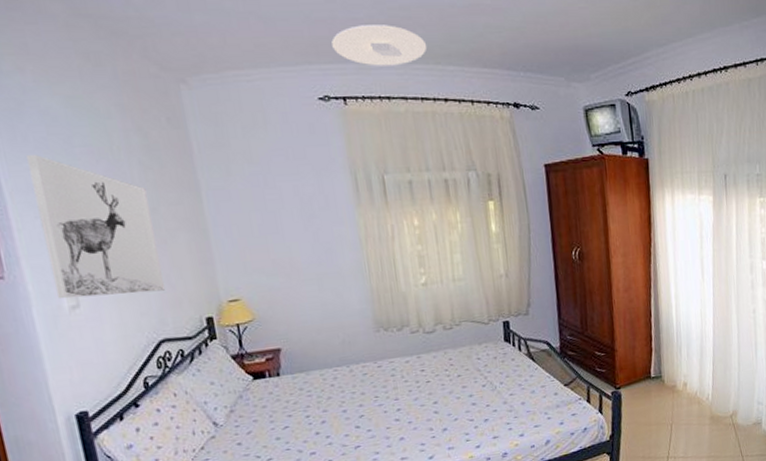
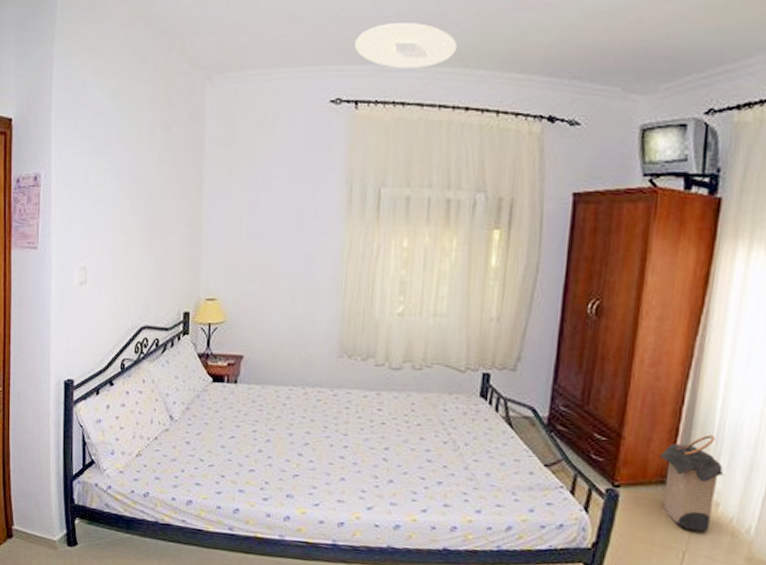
wall art: present [26,154,166,299] -> none [71,140,158,280]
laundry hamper: none [642,335,686,408] -> present [659,435,724,532]

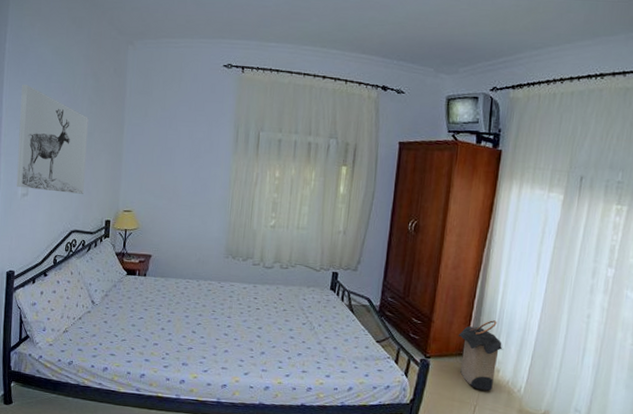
wall art: none [71,140,158,280] -> present [16,84,89,194]
ceiling light: present [355,23,458,68] -> none [243,11,318,46]

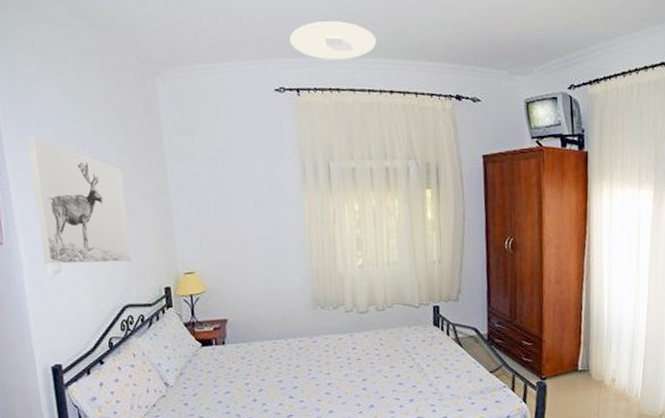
ceiling light: none [243,11,318,46] -> present [290,21,377,60]
laundry hamper: present [458,320,503,391] -> none [570,329,616,403]

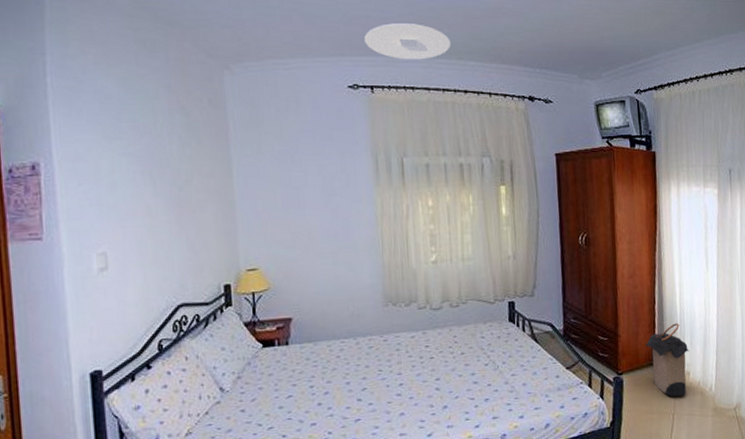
wall art: present [27,136,133,265] -> none [79,127,190,261]
laundry hamper: none [570,329,616,403] -> present [645,323,689,397]

